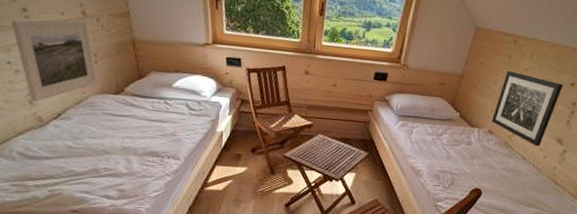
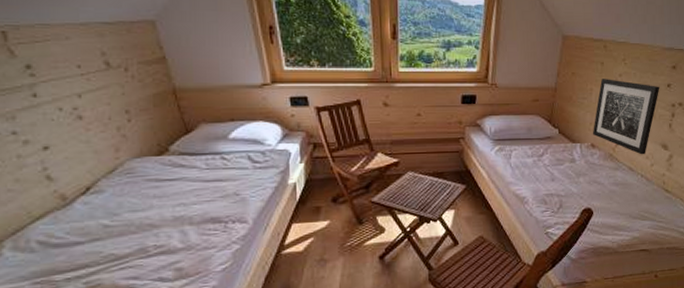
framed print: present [12,20,97,102] -> none [13,72,133,177]

